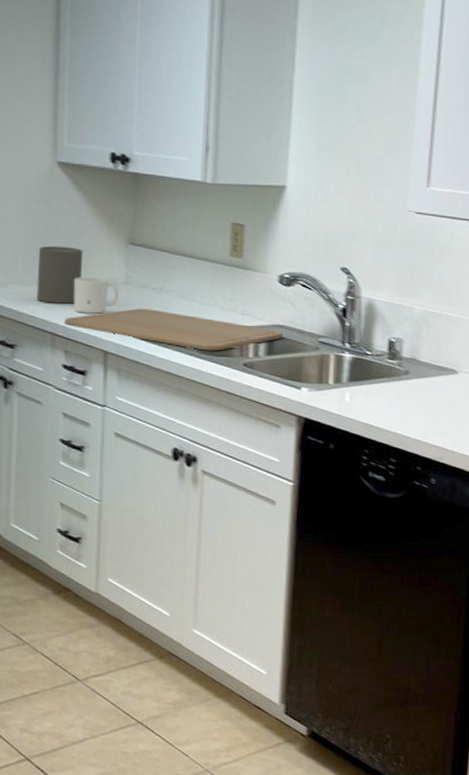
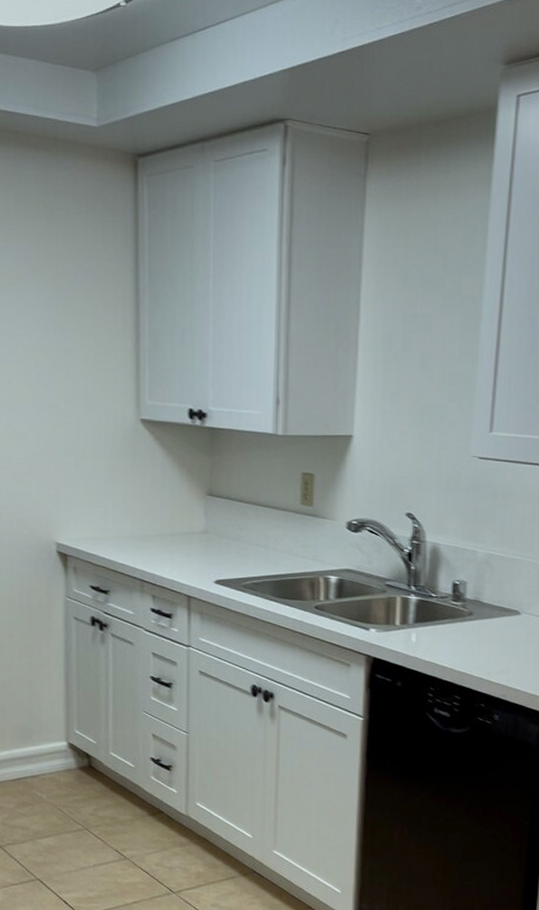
pen holder: present [36,245,83,304] -> none [126,498,166,552]
chopping board: present [64,308,284,351] -> none [151,556,353,595]
mug: present [73,276,119,314] -> none [159,526,199,561]

